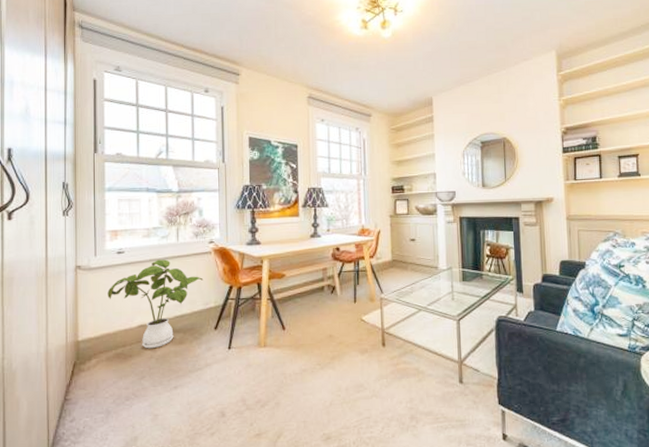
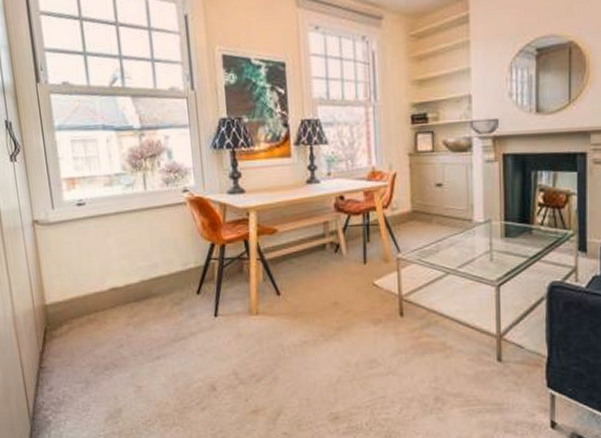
house plant: present [107,259,204,349] -> none [71,212,180,315]

